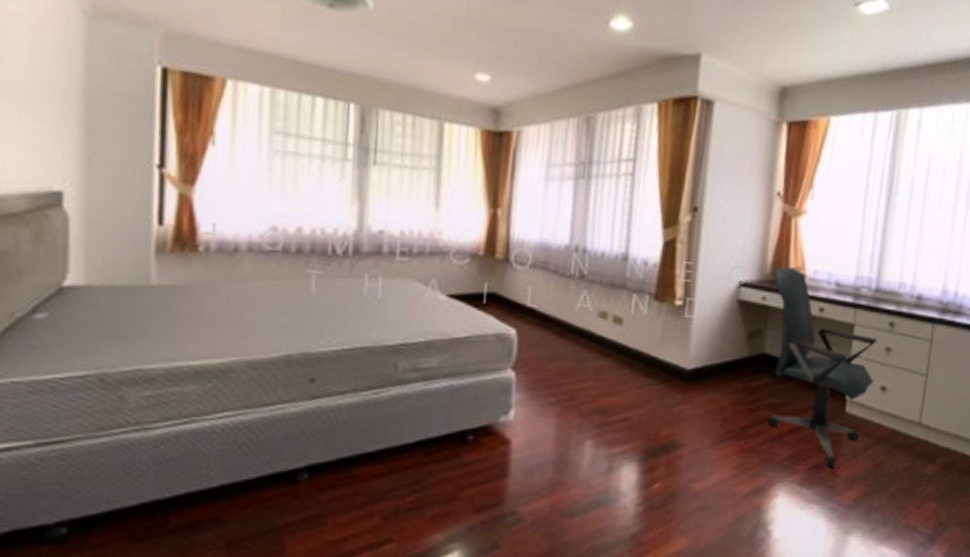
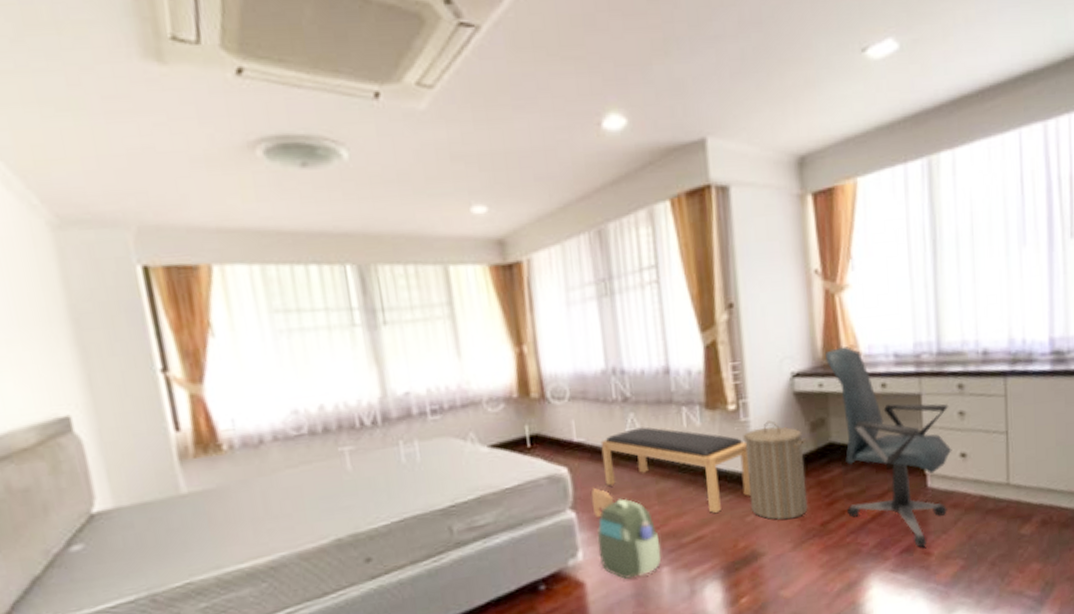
backpack: none [529,352,589,445] -> present [591,487,662,579]
bench: none [549,305,686,399] -> present [600,427,751,514]
laundry hamper: none [679,322,743,418] -> present [743,420,808,520]

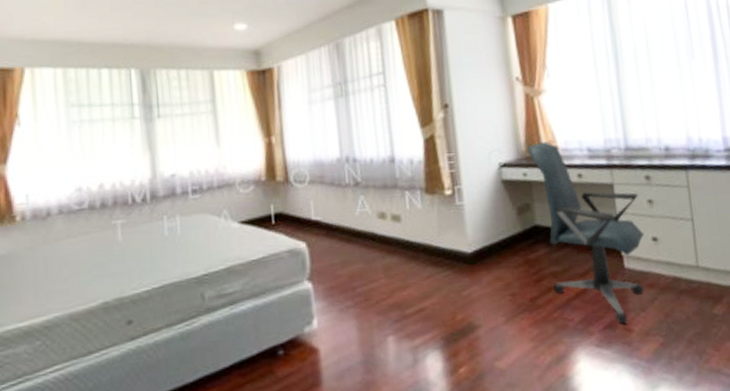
backpack: present [591,487,662,579] -> none [325,261,388,347]
bench: present [600,427,751,514] -> none [335,208,466,288]
laundry hamper: present [743,420,808,520] -> none [458,204,518,295]

